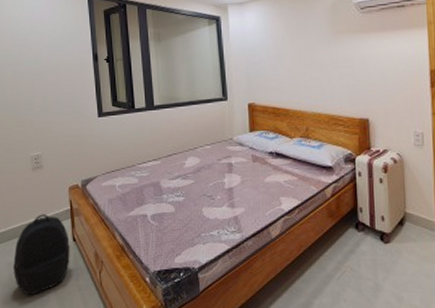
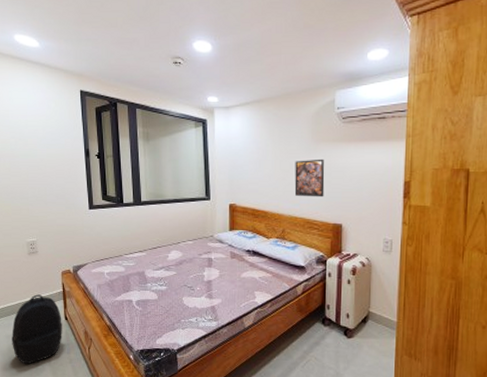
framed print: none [315,51,348,92] -> present [294,158,325,197]

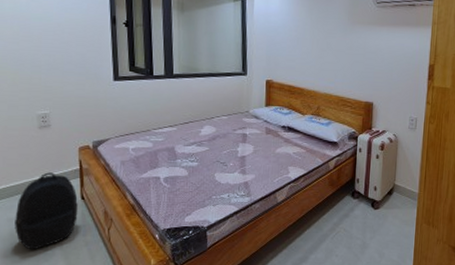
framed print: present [294,158,325,197] -> none [330,40,359,77]

